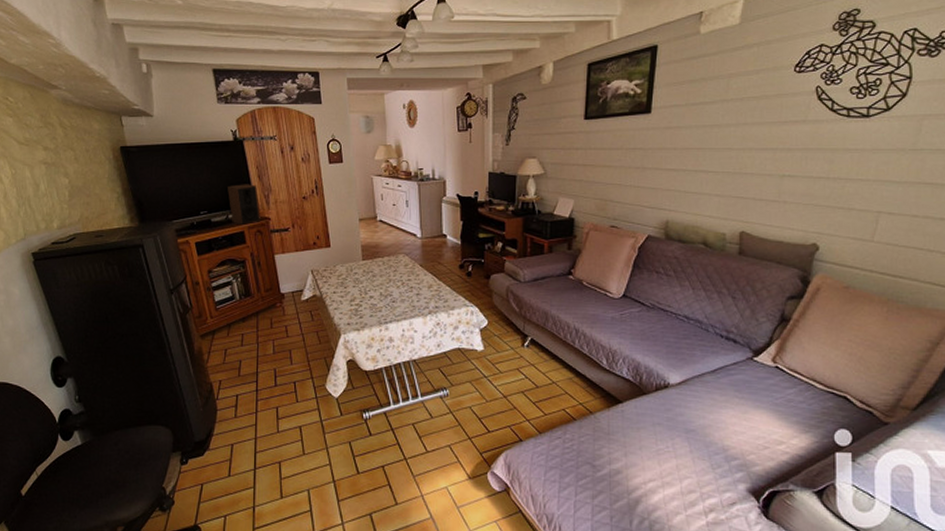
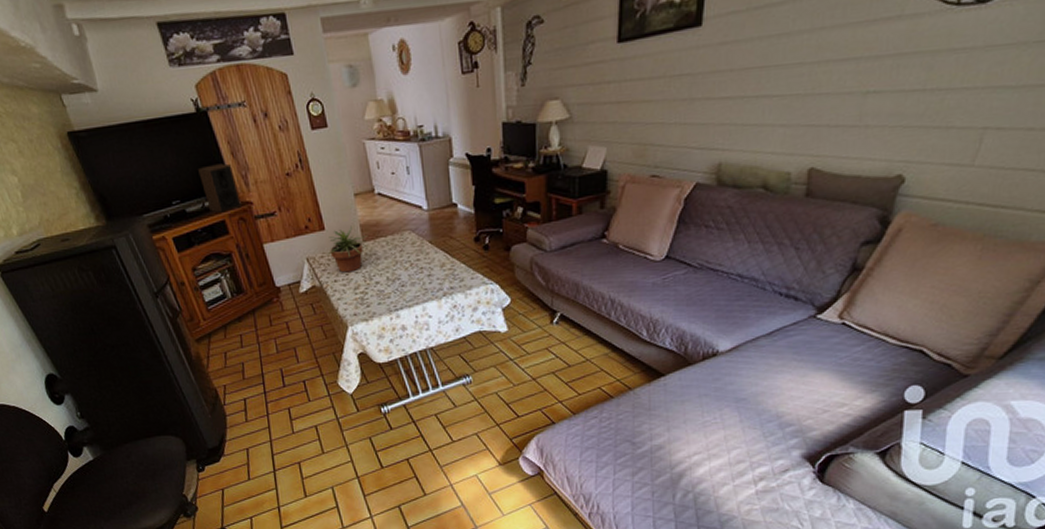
potted plant: none [329,246,367,286] -> present [326,226,368,273]

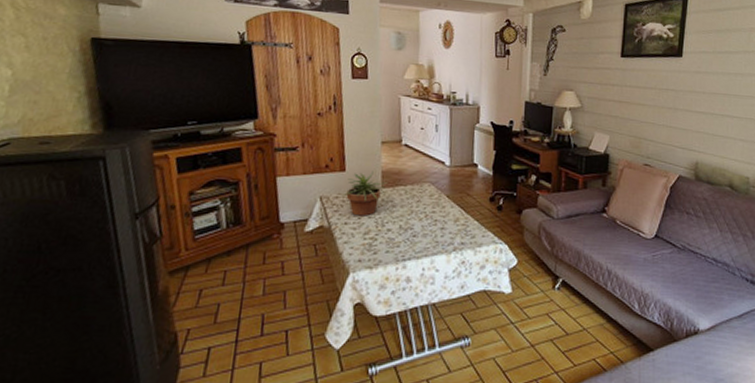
speaker: present [198,163,242,213] -> none [225,93,264,140]

